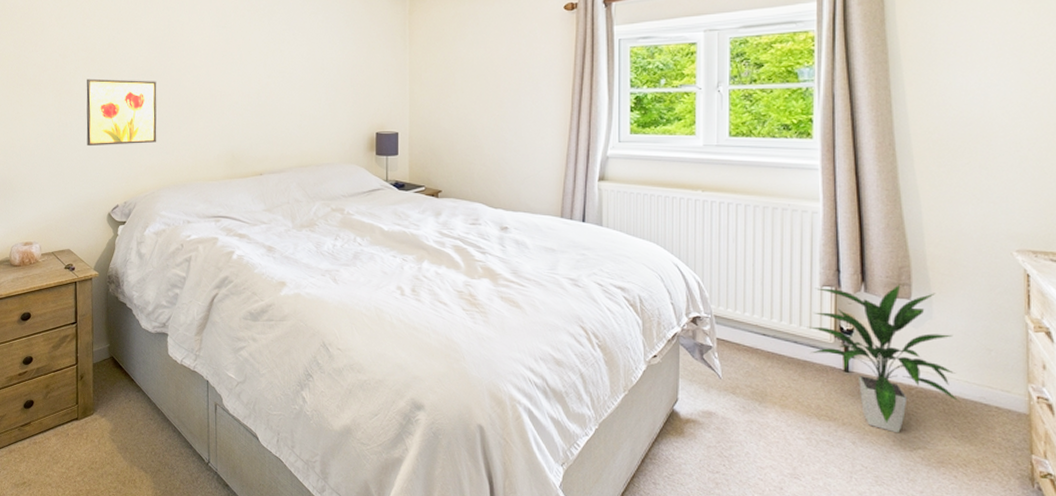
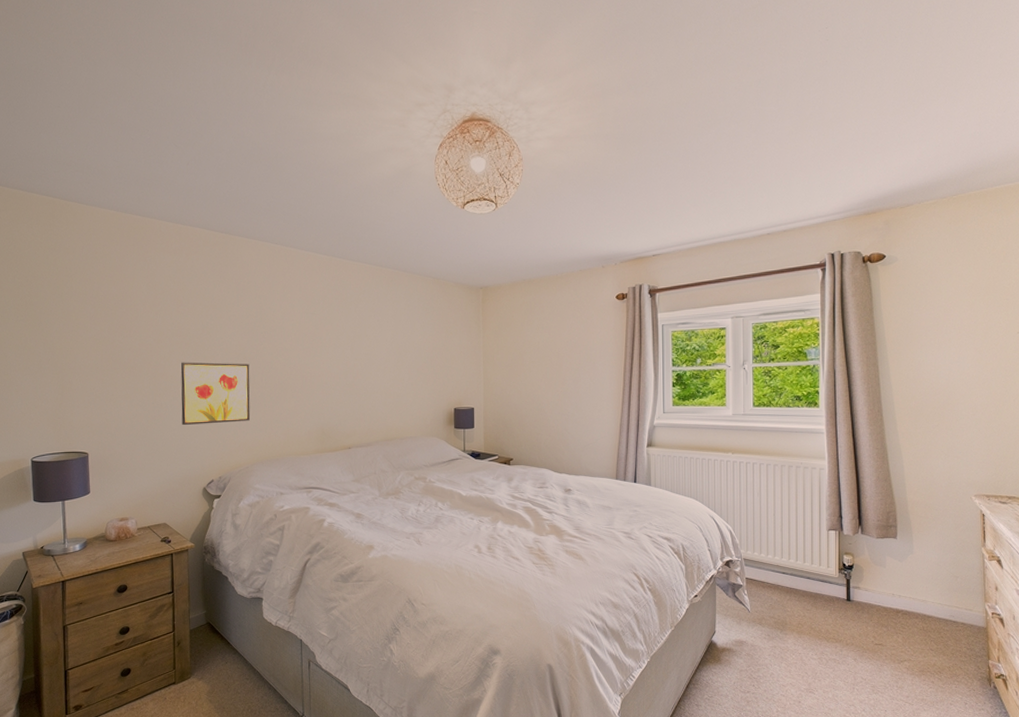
indoor plant: present [807,284,959,433] -> none [817,526,935,649]

